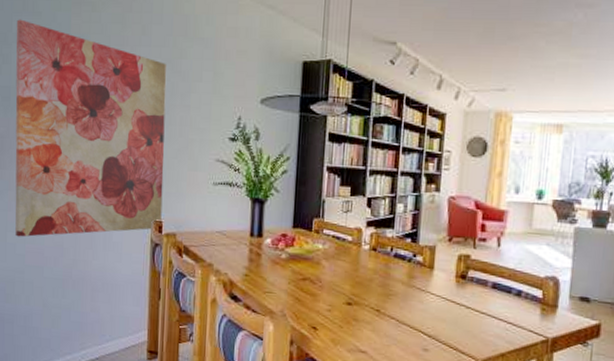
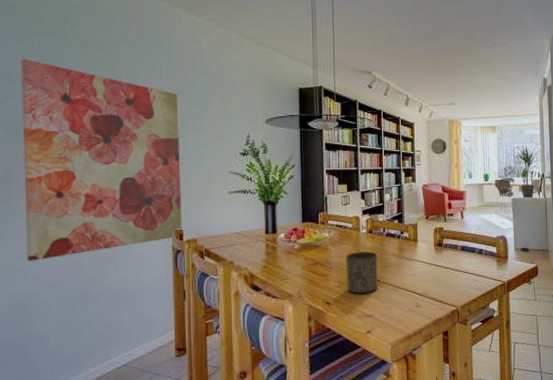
cup: none [339,272,380,324] -> present [345,251,378,294]

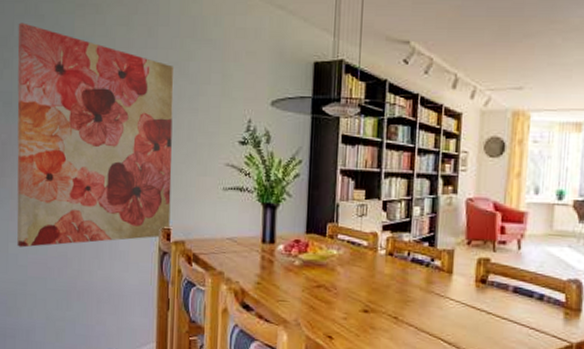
cup: present [345,251,378,294] -> none [355,278,397,332]

